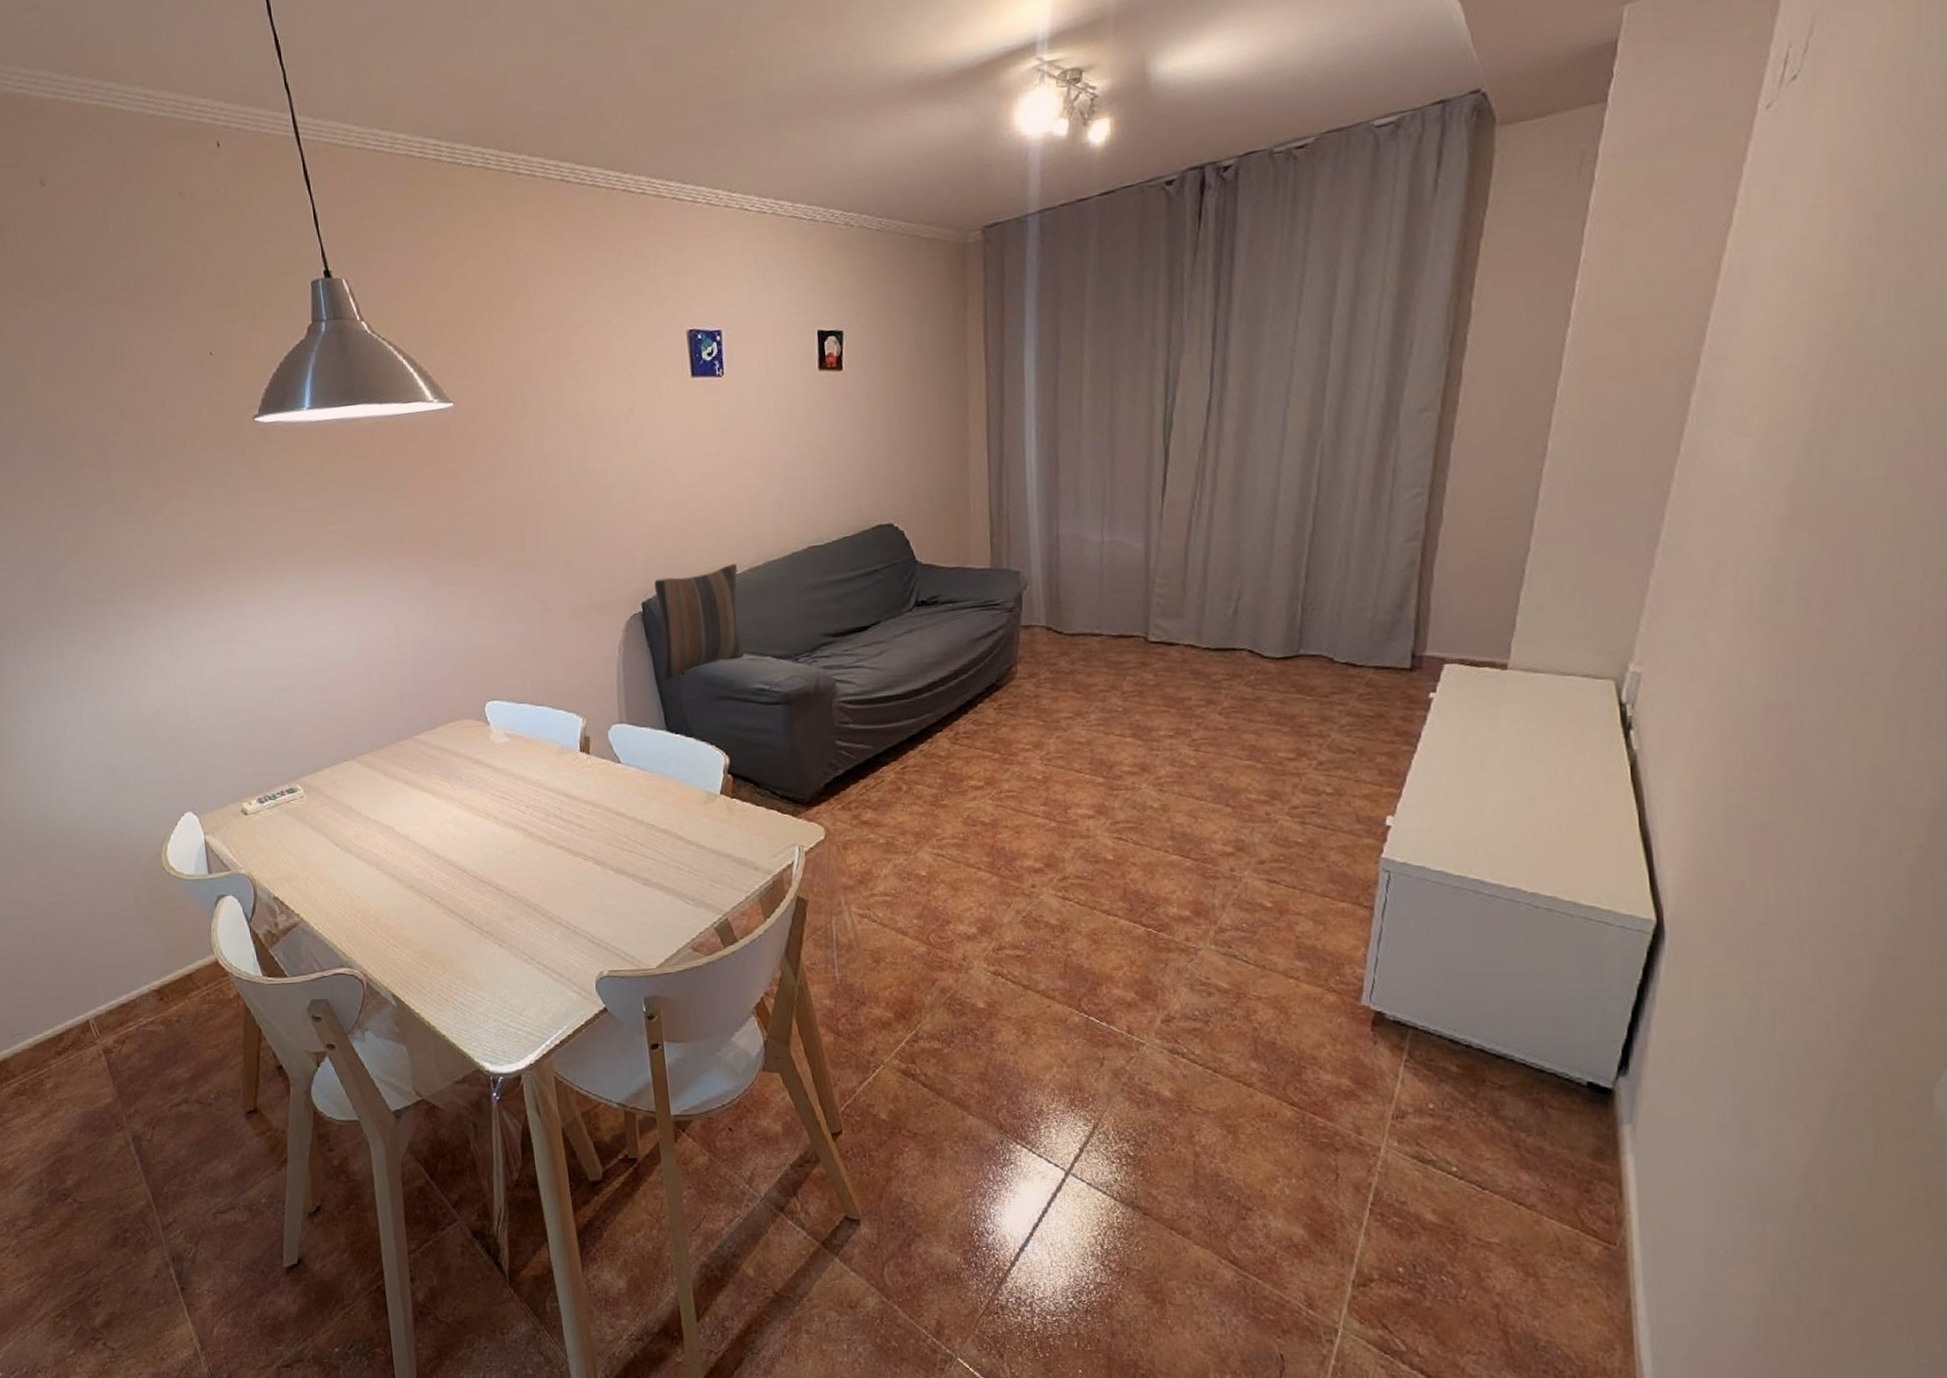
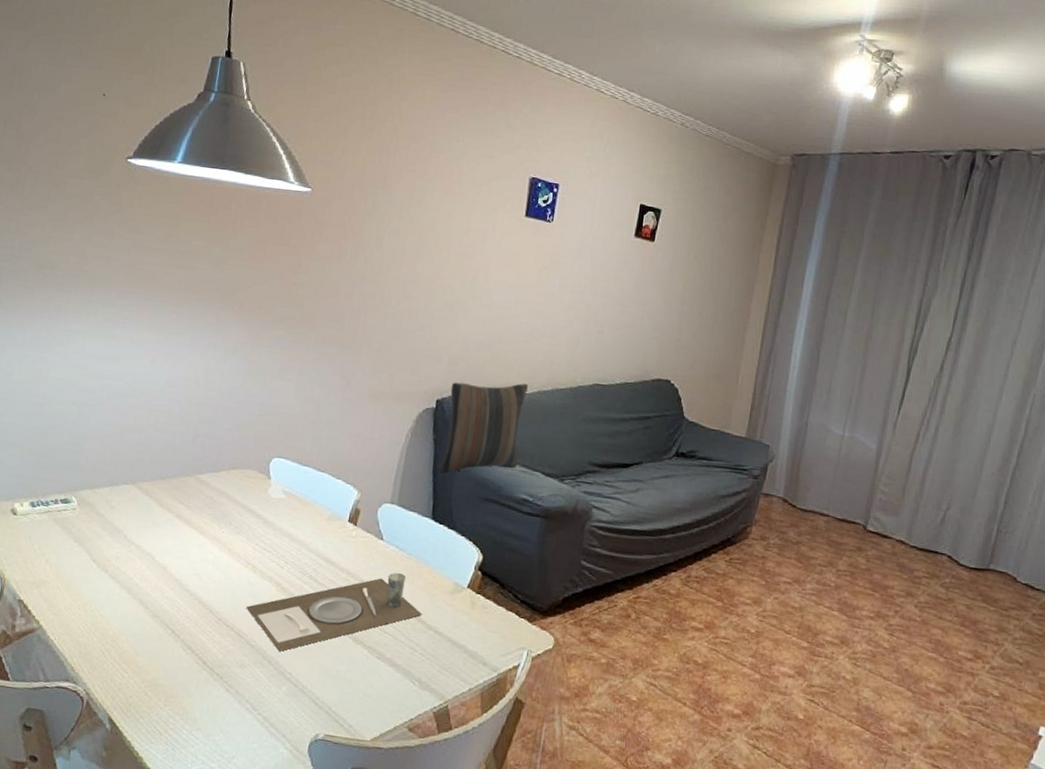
place setting: none [499,793,680,897] -> present [247,572,423,652]

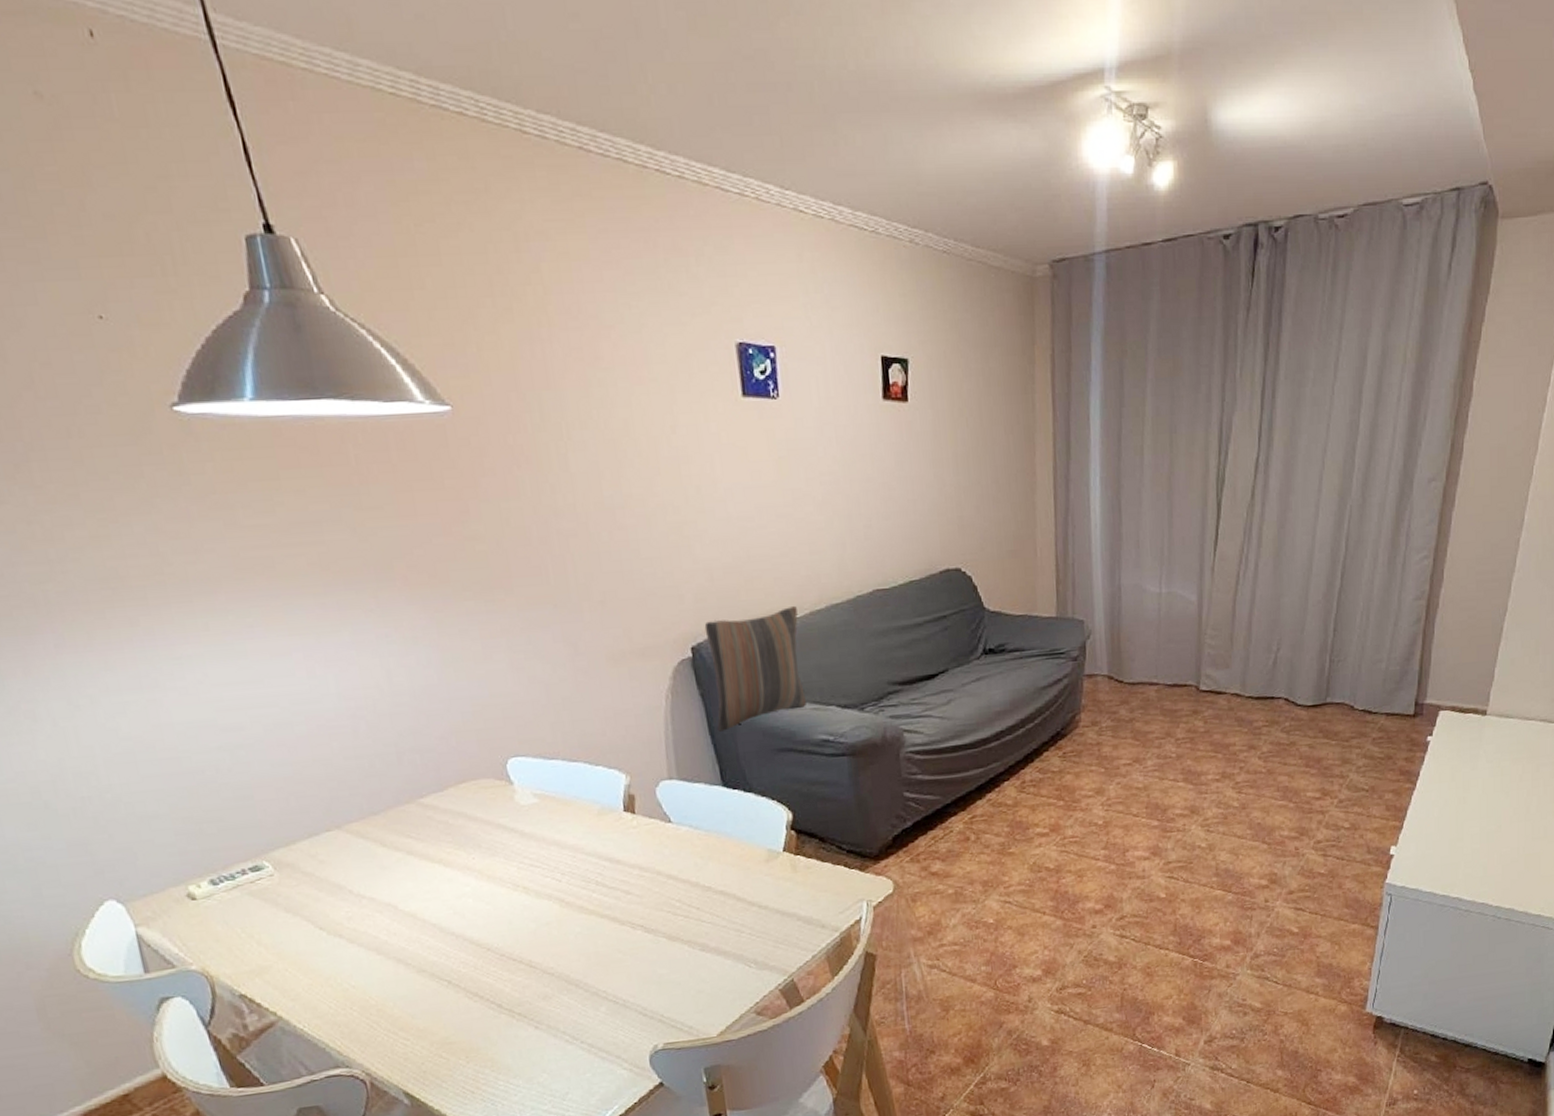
place setting: present [247,572,423,652] -> none [530,853,740,971]

